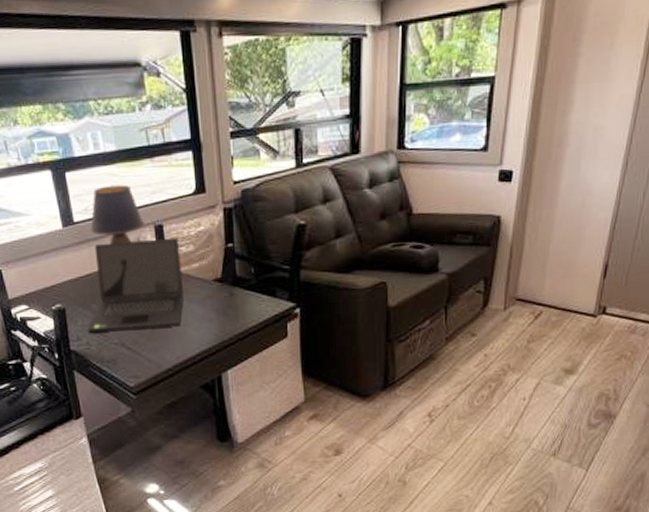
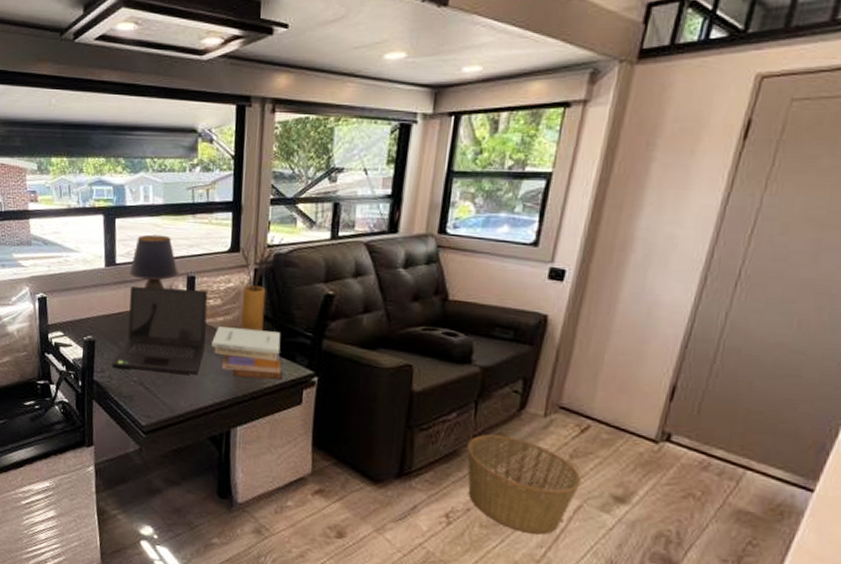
books: none [190,270,265,322] -> present [211,326,283,380]
vase: none [206,163,249,273] -> present [240,228,284,332]
basket: none [441,333,539,416] -> present [467,434,582,535]

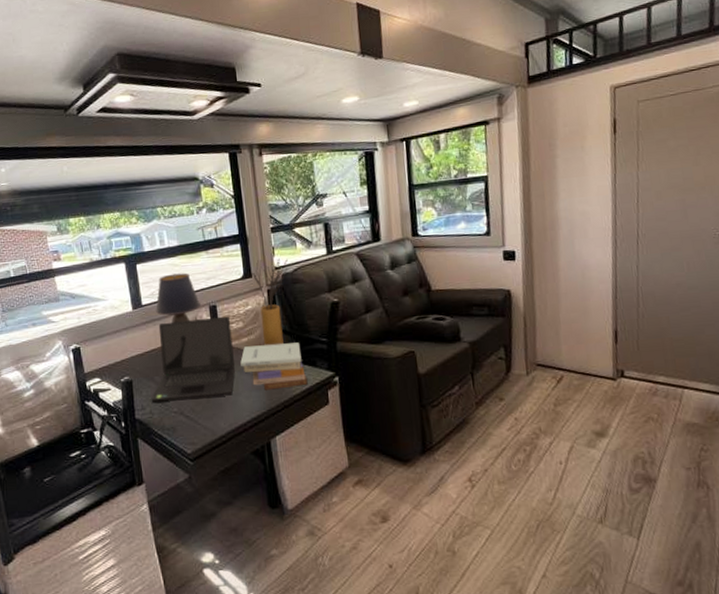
basket: present [467,434,582,535] -> none [473,398,568,481]

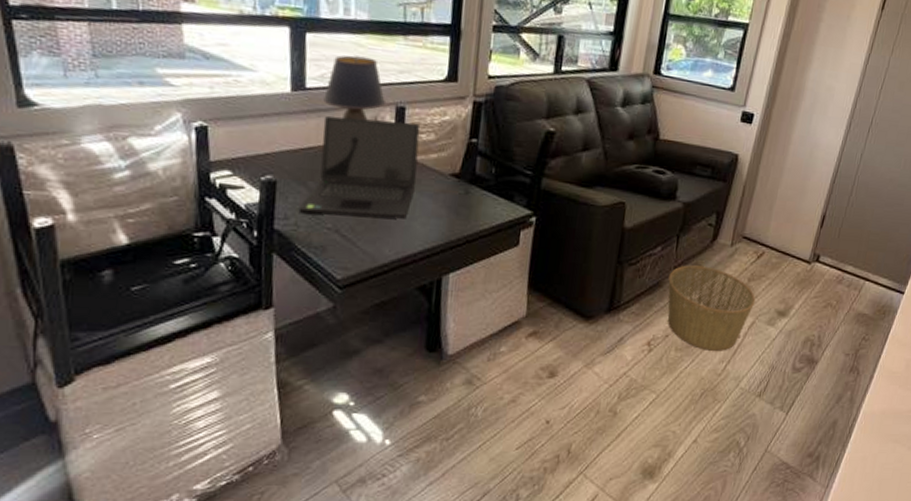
books: present [240,342,308,390] -> none [423,164,500,221]
vase: present [252,253,288,346] -> none [456,56,506,170]
basket: none [473,398,568,481] -> present [667,265,756,351]

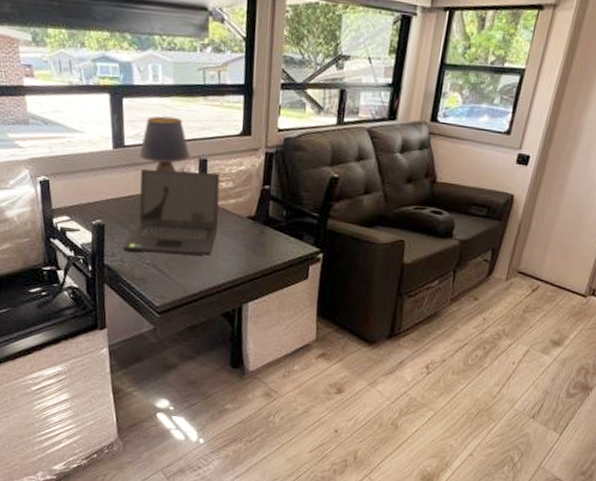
basket: present [667,265,756,351] -> none [445,297,531,376]

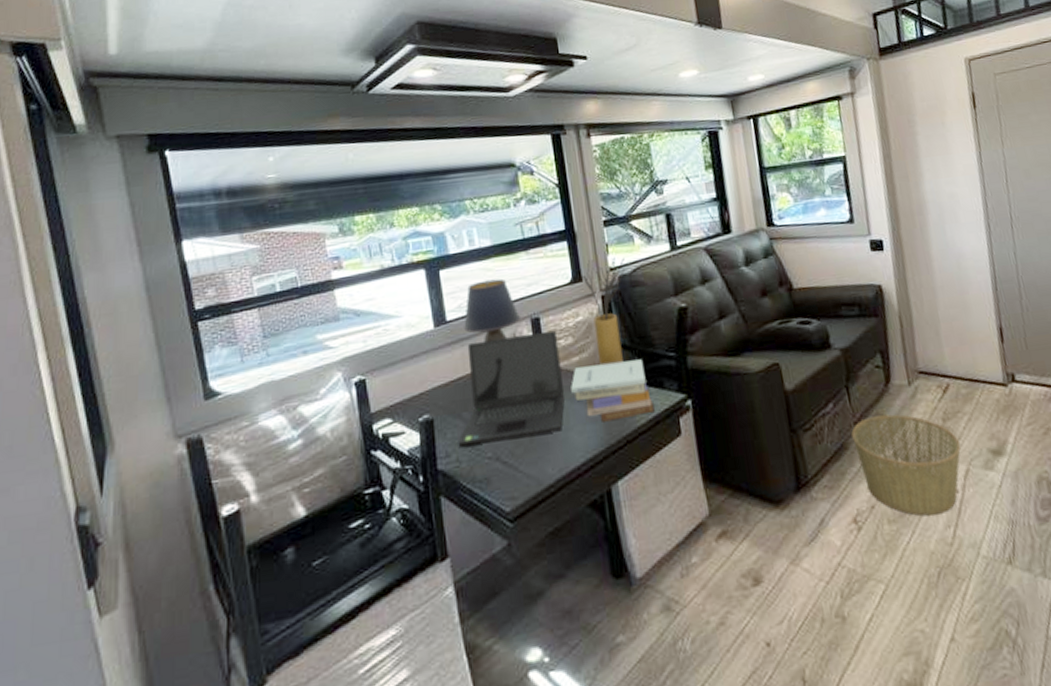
books: none [224,208,291,258] -> present [571,359,655,422]
vase: none [251,112,293,213] -> present [582,251,625,366]
basket: none [445,297,531,376] -> present [851,414,961,516]

